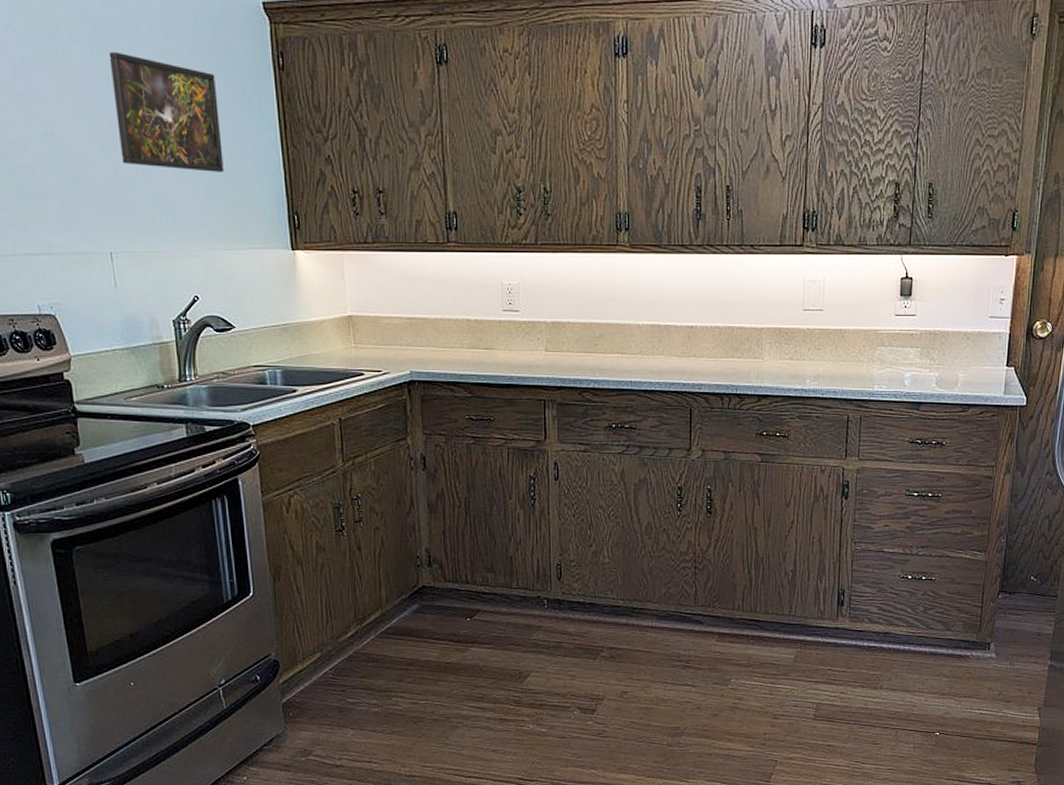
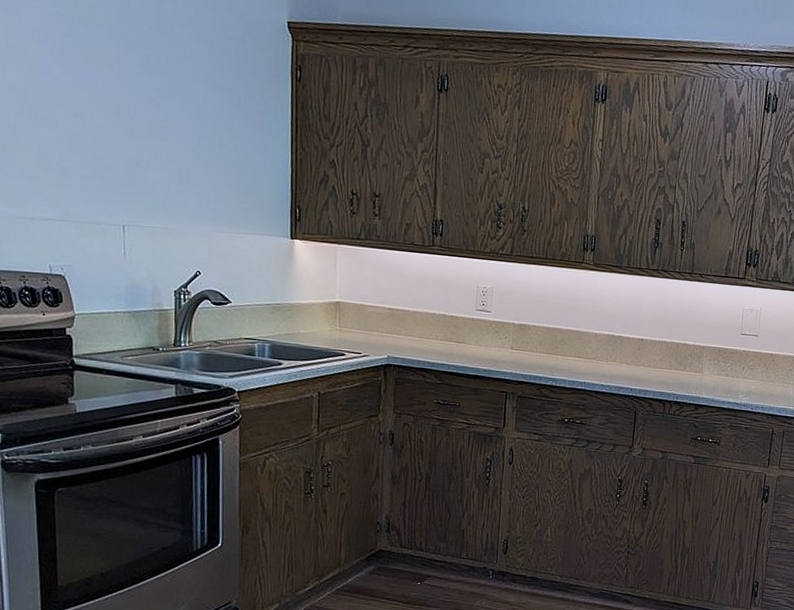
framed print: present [109,51,224,172] -> none [142,49,238,164]

